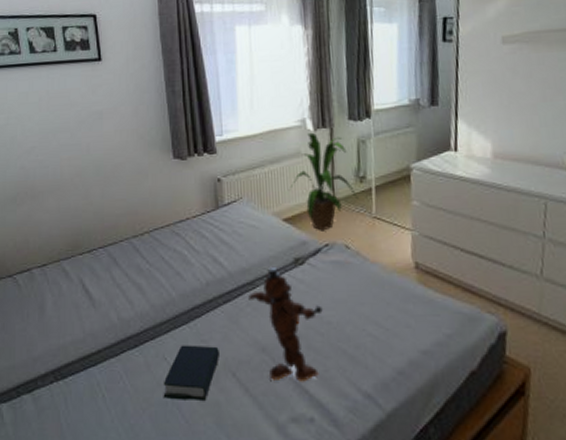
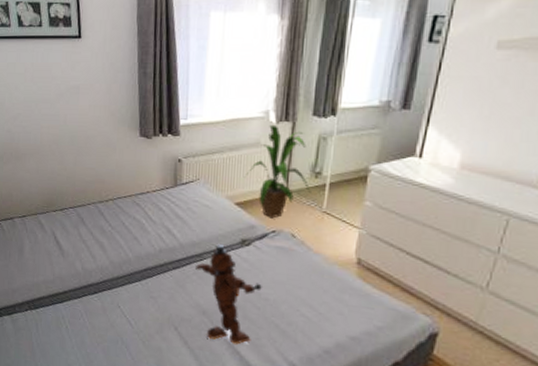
book: present [163,345,219,400] -> none [115,297,165,345]

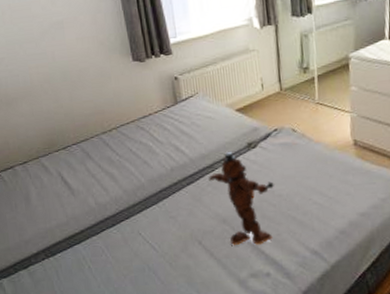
house plant: present [244,124,311,219] -> none [239,29,303,118]

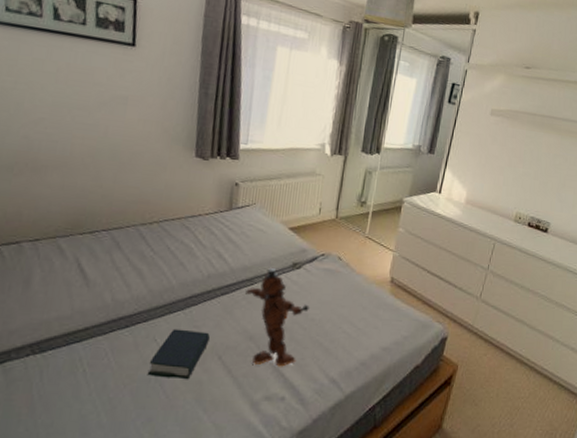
book: none [140,221,187,266] -> present [147,328,210,379]

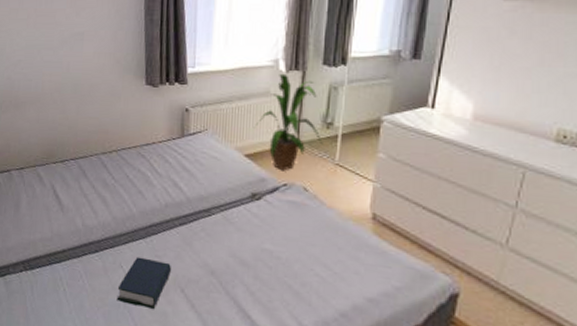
teddy bear: present [245,267,309,367] -> none [203,197,274,308]
house plant: none [299,156,357,243] -> present [253,73,323,171]

